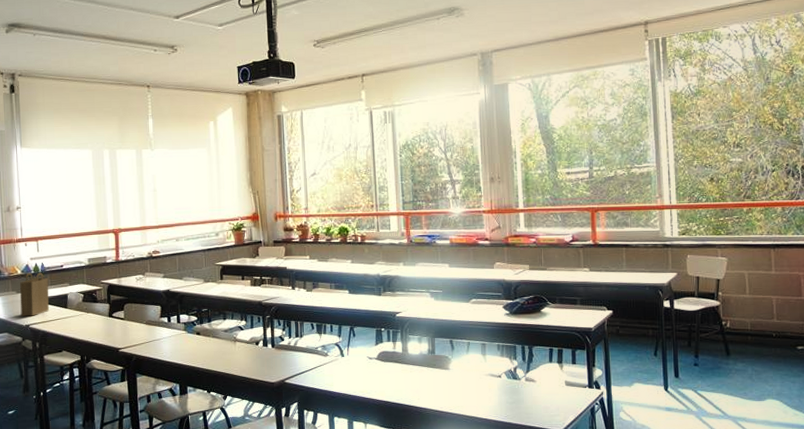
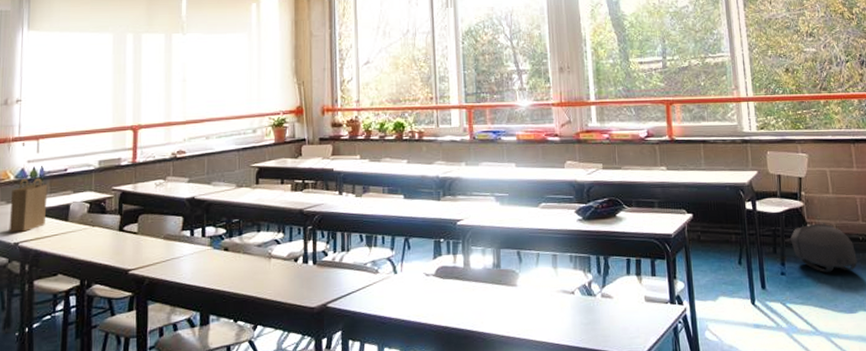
backpack: none [705,319,769,364] -> present [790,222,857,272]

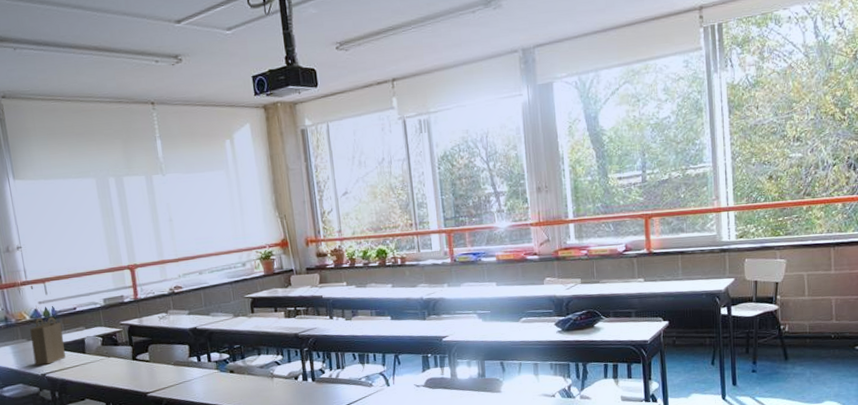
backpack: present [790,222,857,272] -> none [763,323,827,369]

